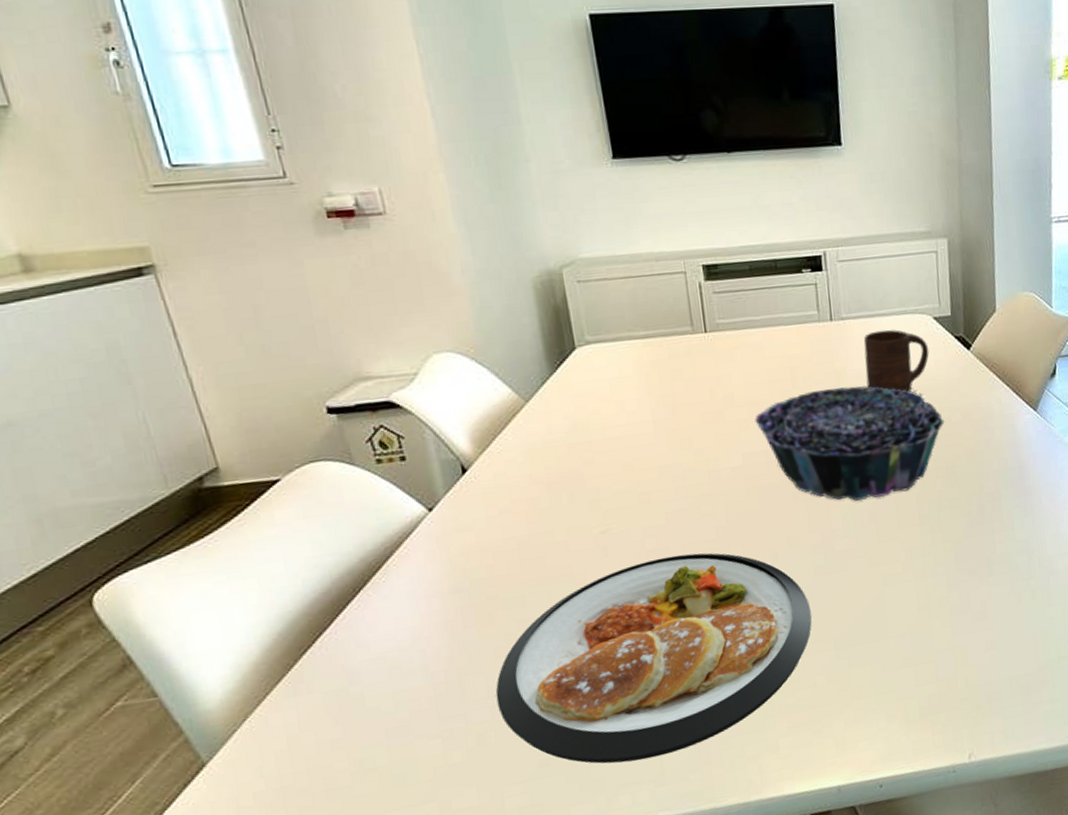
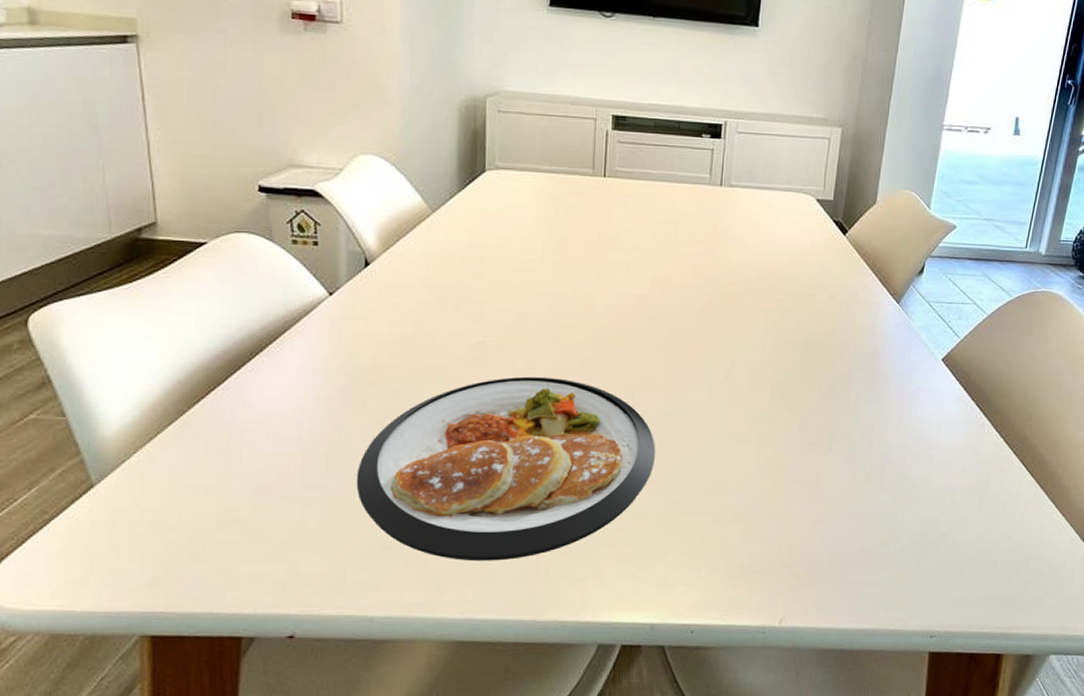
decorative bowl: present [755,385,945,501] -> none [635,248,811,359]
cup: present [863,329,929,392] -> none [744,202,807,265]

